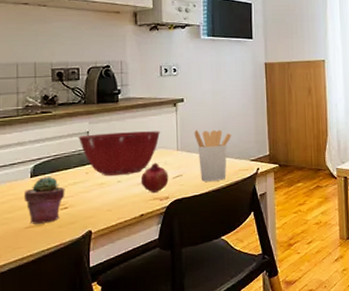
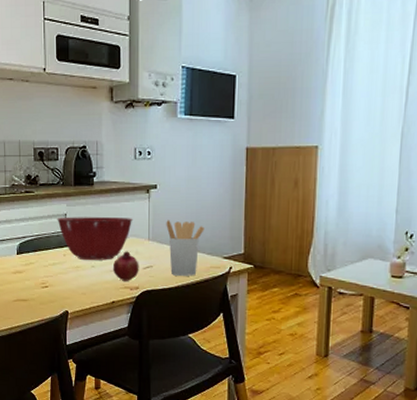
potted succulent: present [23,176,65,224] -> none [11,254,46,299]

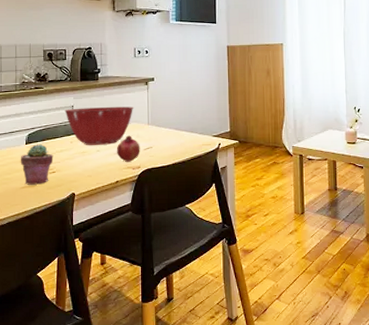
potted succulent: none [11,254,46,299] -> present [20,143,54,185]
utensil holder: present [166,220,204,276] -> none [163,107,196,154]

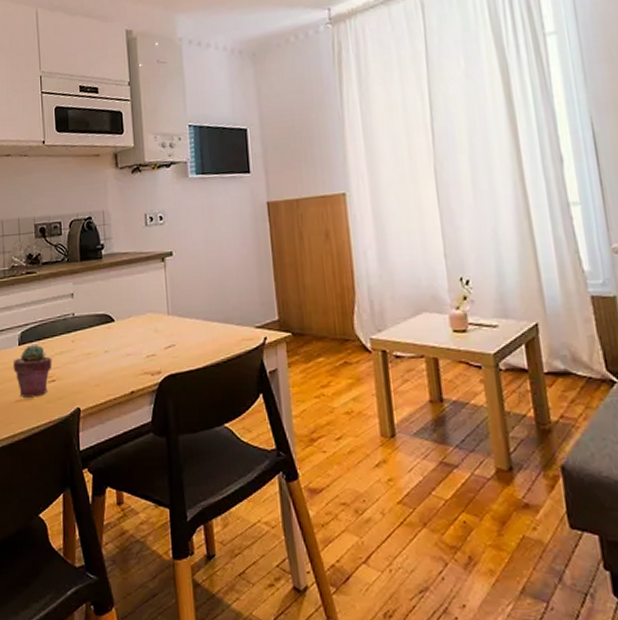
mixing bowl: present [64,106,134,145] -> none [63,291,149,345]
fruit: present [116,135,140,162] -> none [129,330,160,366]

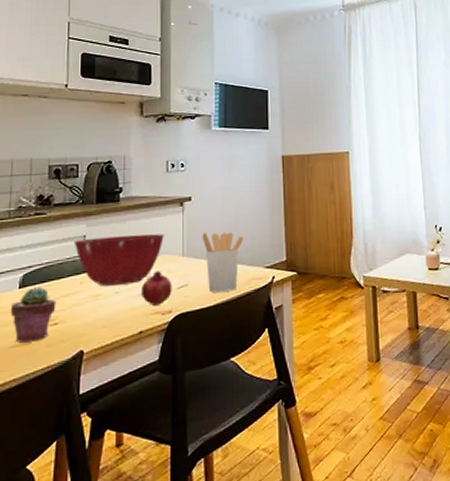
mixing bowl: none [63,291,149,345] -> present [74,234,165,286]
fruit: none [129,330,160,366] -> present [140,271,172,306]
utensil holder: none [186,289,231,354] -> present [202,232,244,293]

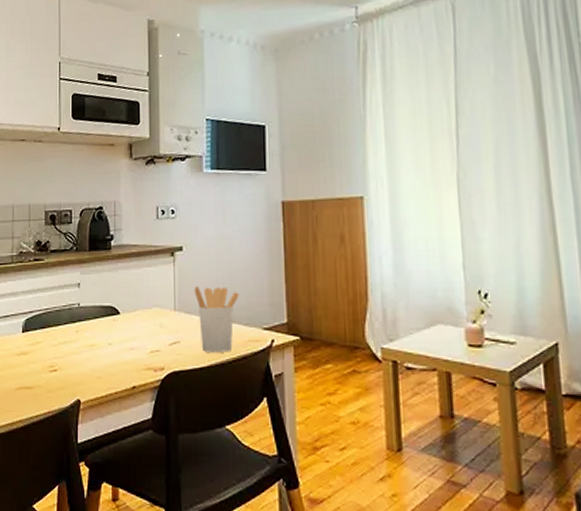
potted succulent: present [10,286,57,343] -> none [15,332,55,386]
mixing bowl: present [74,234,165,286] -> none [69,285,156,336]
fruit: present [140,271,172,306] -> none [133,324,164,361]

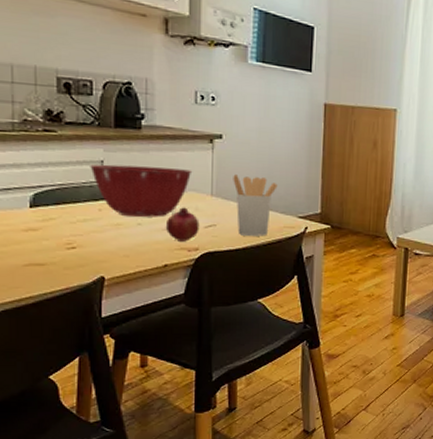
mixing bowl: none [69,285,156,336] -> present [90,164,193,217]
fruit: none [133,324,164,361] -> present [165,207,200,242]

